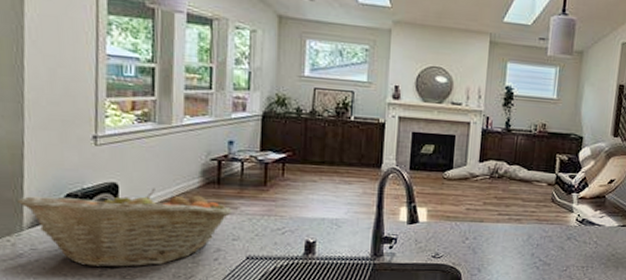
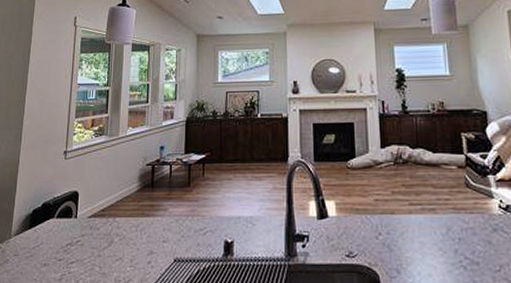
fruit basket: present [17,188,233,268] -> none [10,194,163,272]

